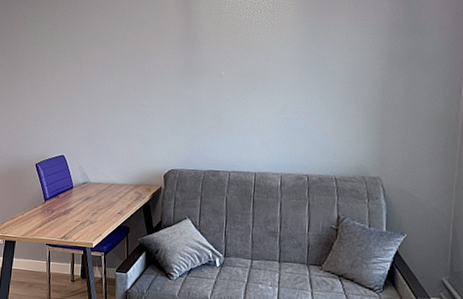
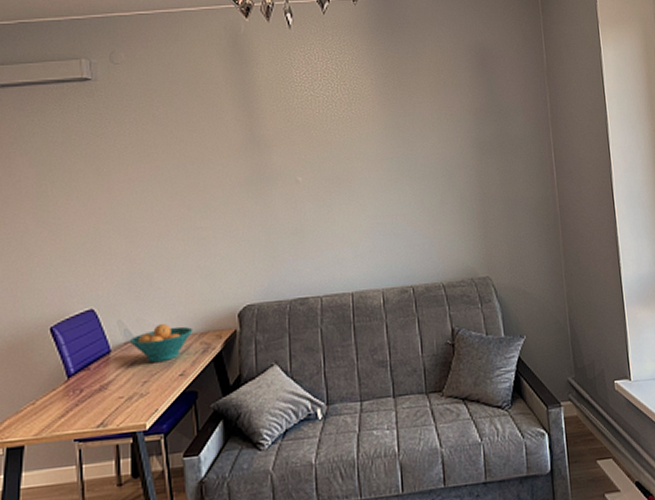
fruit bowl: none [86,174,131,201] -> present [129,324,193,363]

